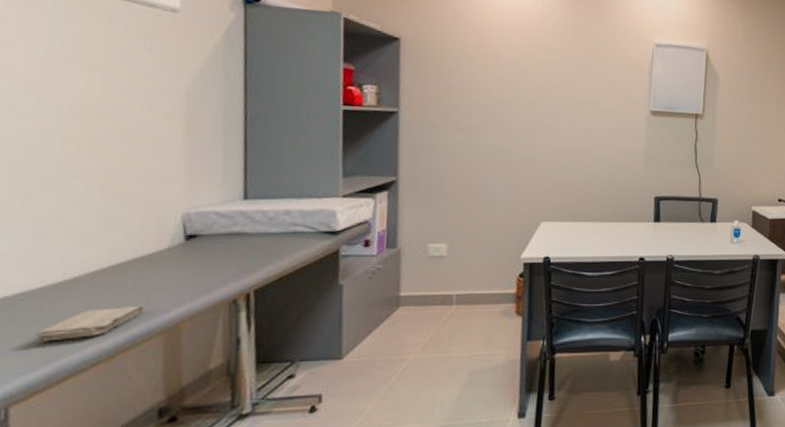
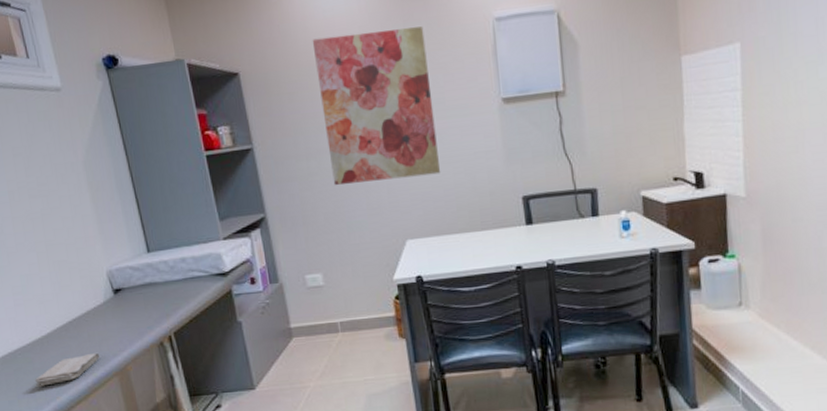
wall art: none [478,24,592,166] -> present [312,26,441,186]

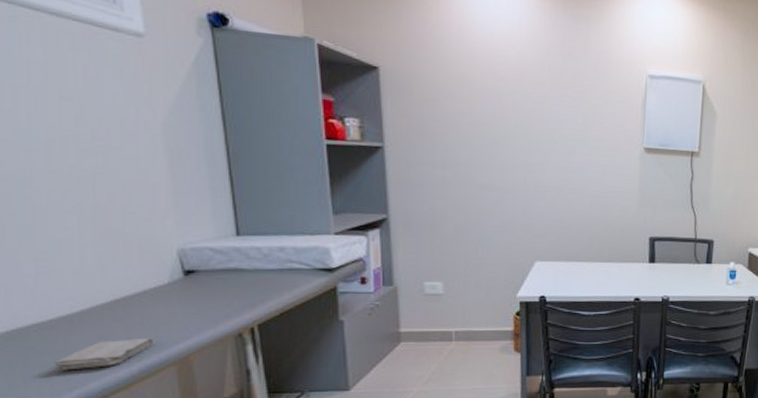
wall art: present [312,26,441,186] -> none [466,52,581,205]

